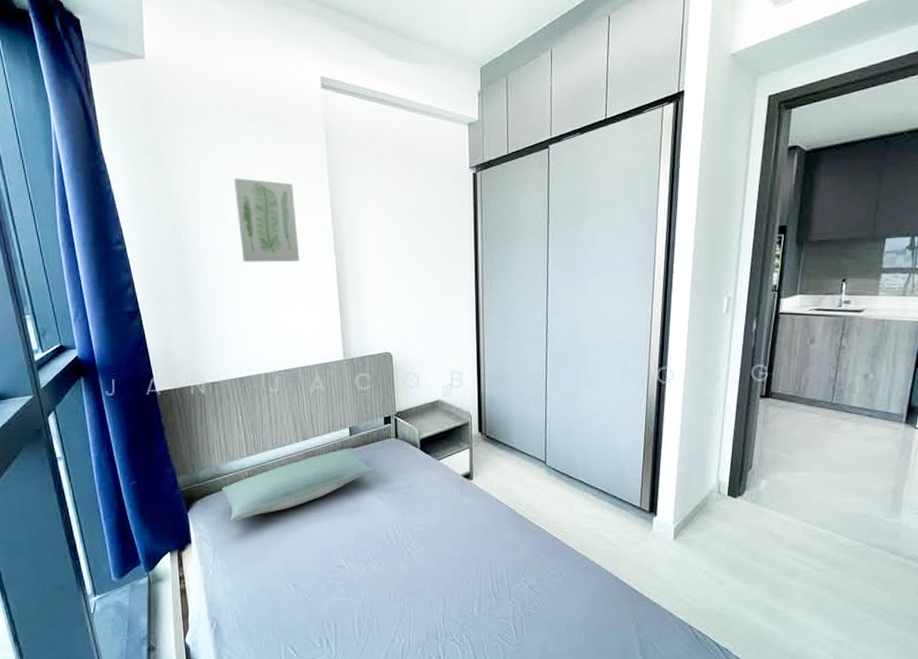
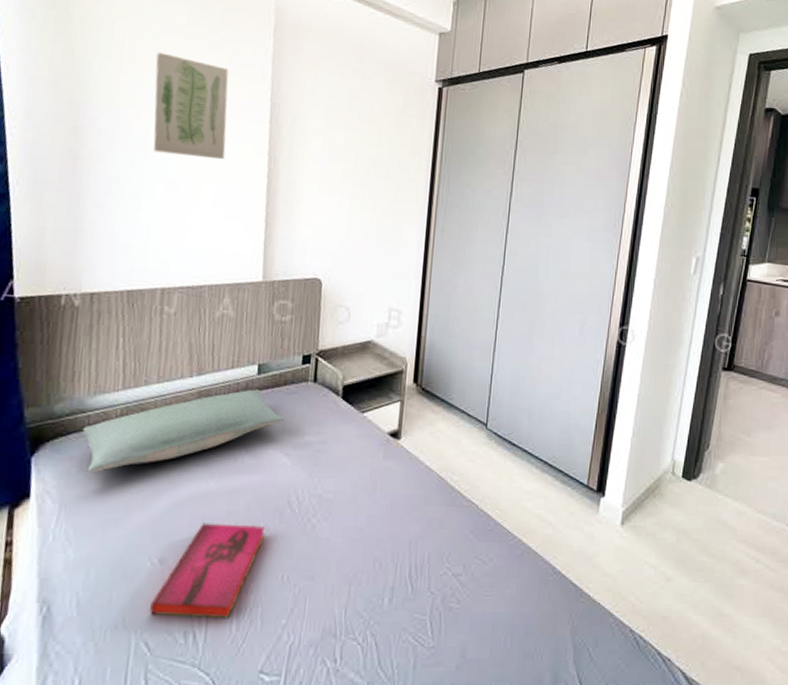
hardback book: none [291,555,371,628] -> present [150,523,265,619]

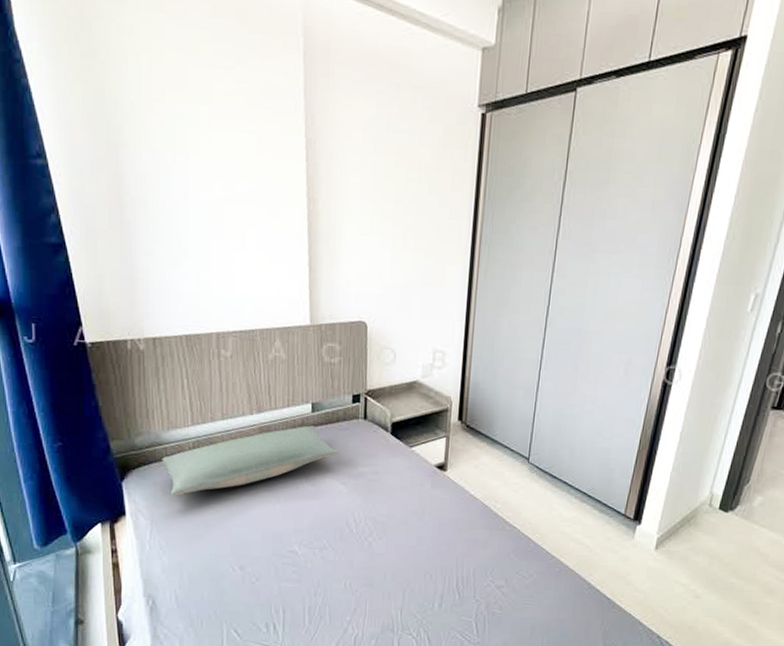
hardback book: present [150,523,265,619] -> none [236,539,328,615]
wall art: present [153,52,229,160] -> none [185,87,264,203]

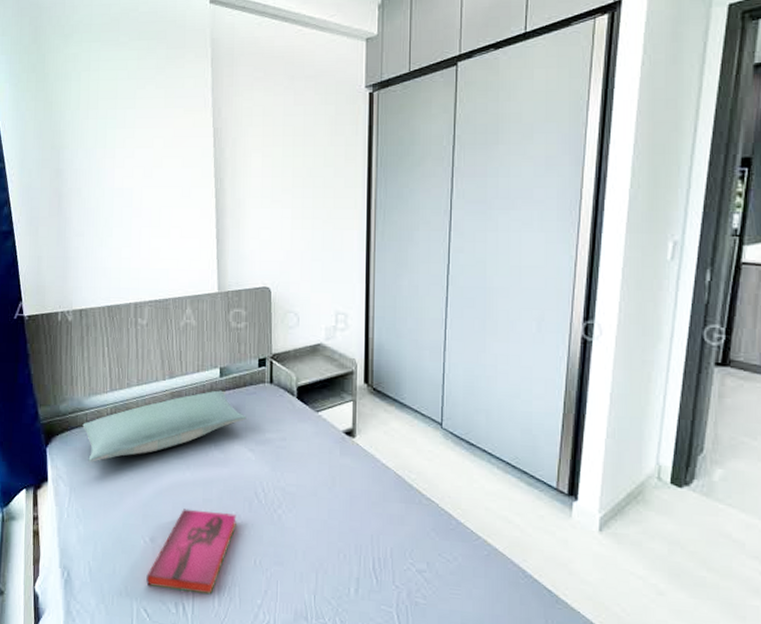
hardback book: none [236,539,328,615] -> present [146,508,237,595]

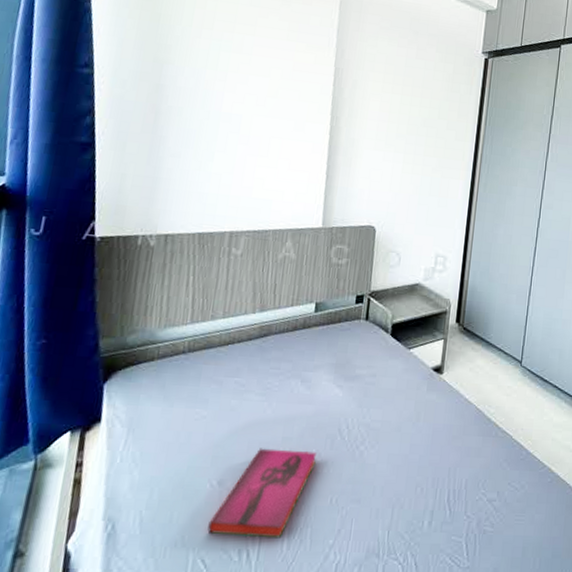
pillow: present [82,390,247,462] -> none [152,325,338,400]

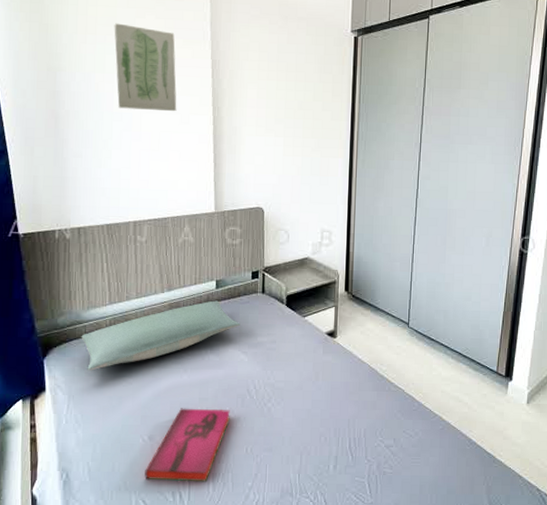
pillow: none [152,325,338,400] -> present [81,300,240,371]
wall art: none [227,20,298,118] -> present [114,23,177,112]

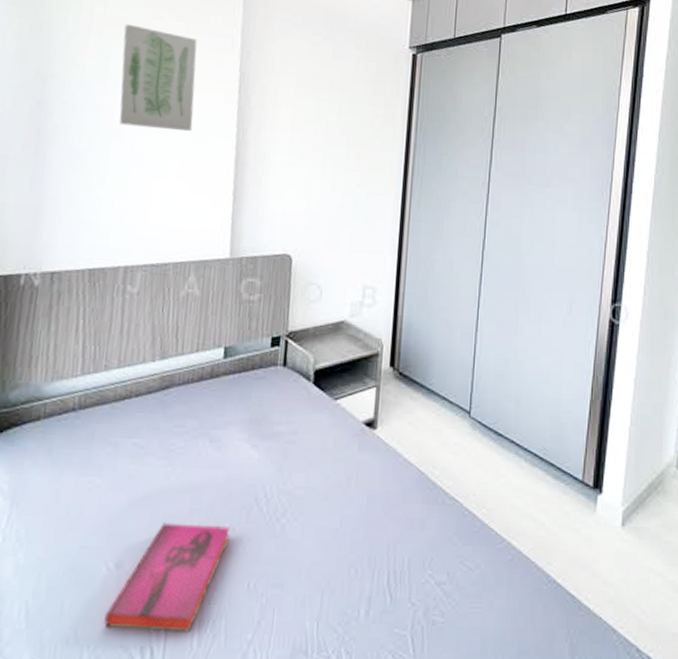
pillow: present [81,300,240,371] -> none [38,374,252,467]

